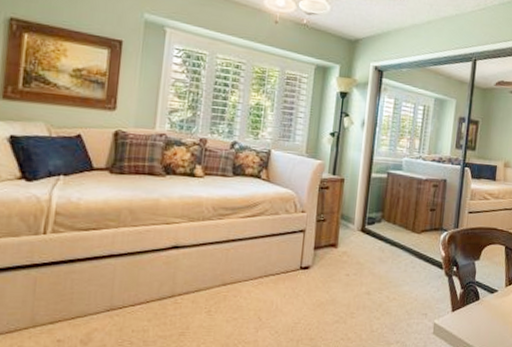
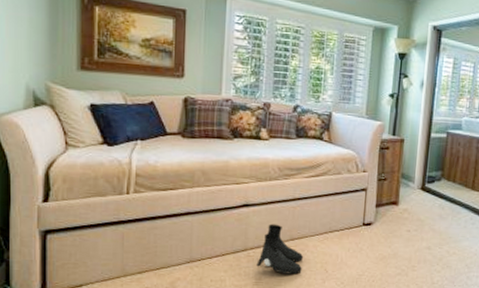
boots: none [184,267,236,323] -> present [256,224,304,274]

